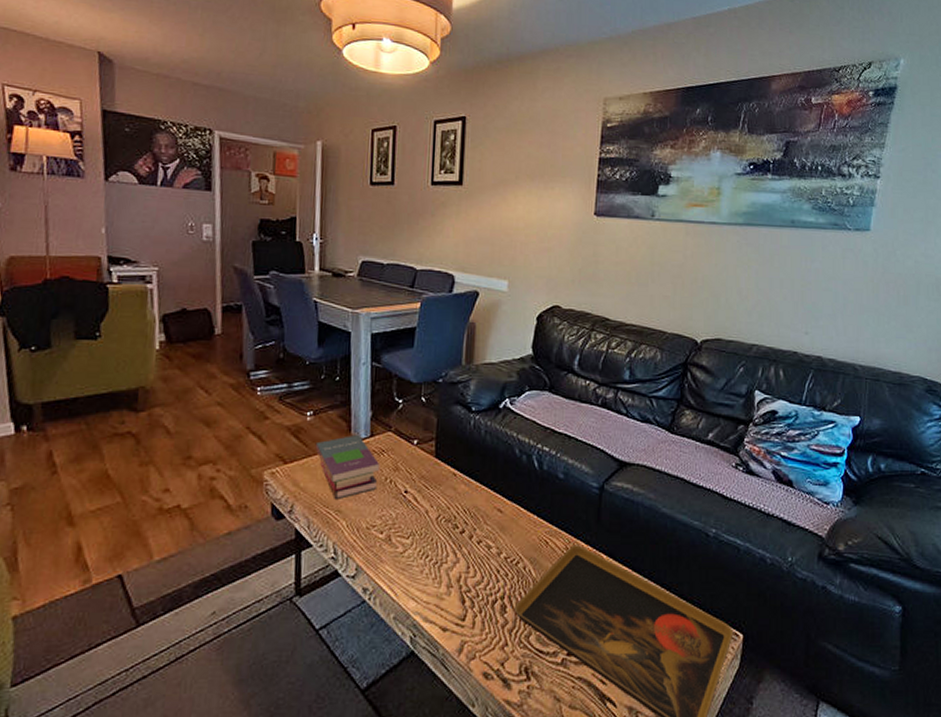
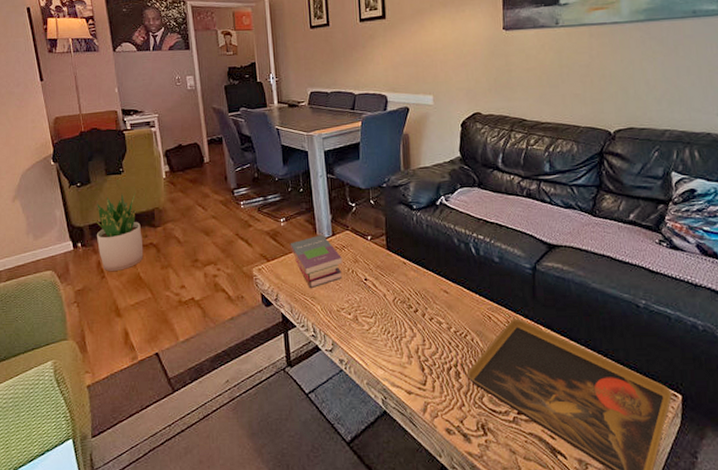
planter: none [48,364,118,467] -> present [92,192,144,272]

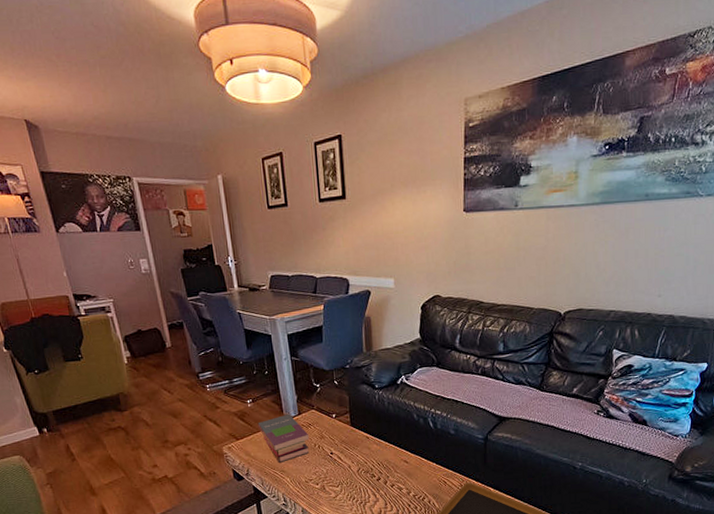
planter: present [92,192,144,272] -> none [55,378,113,455]

